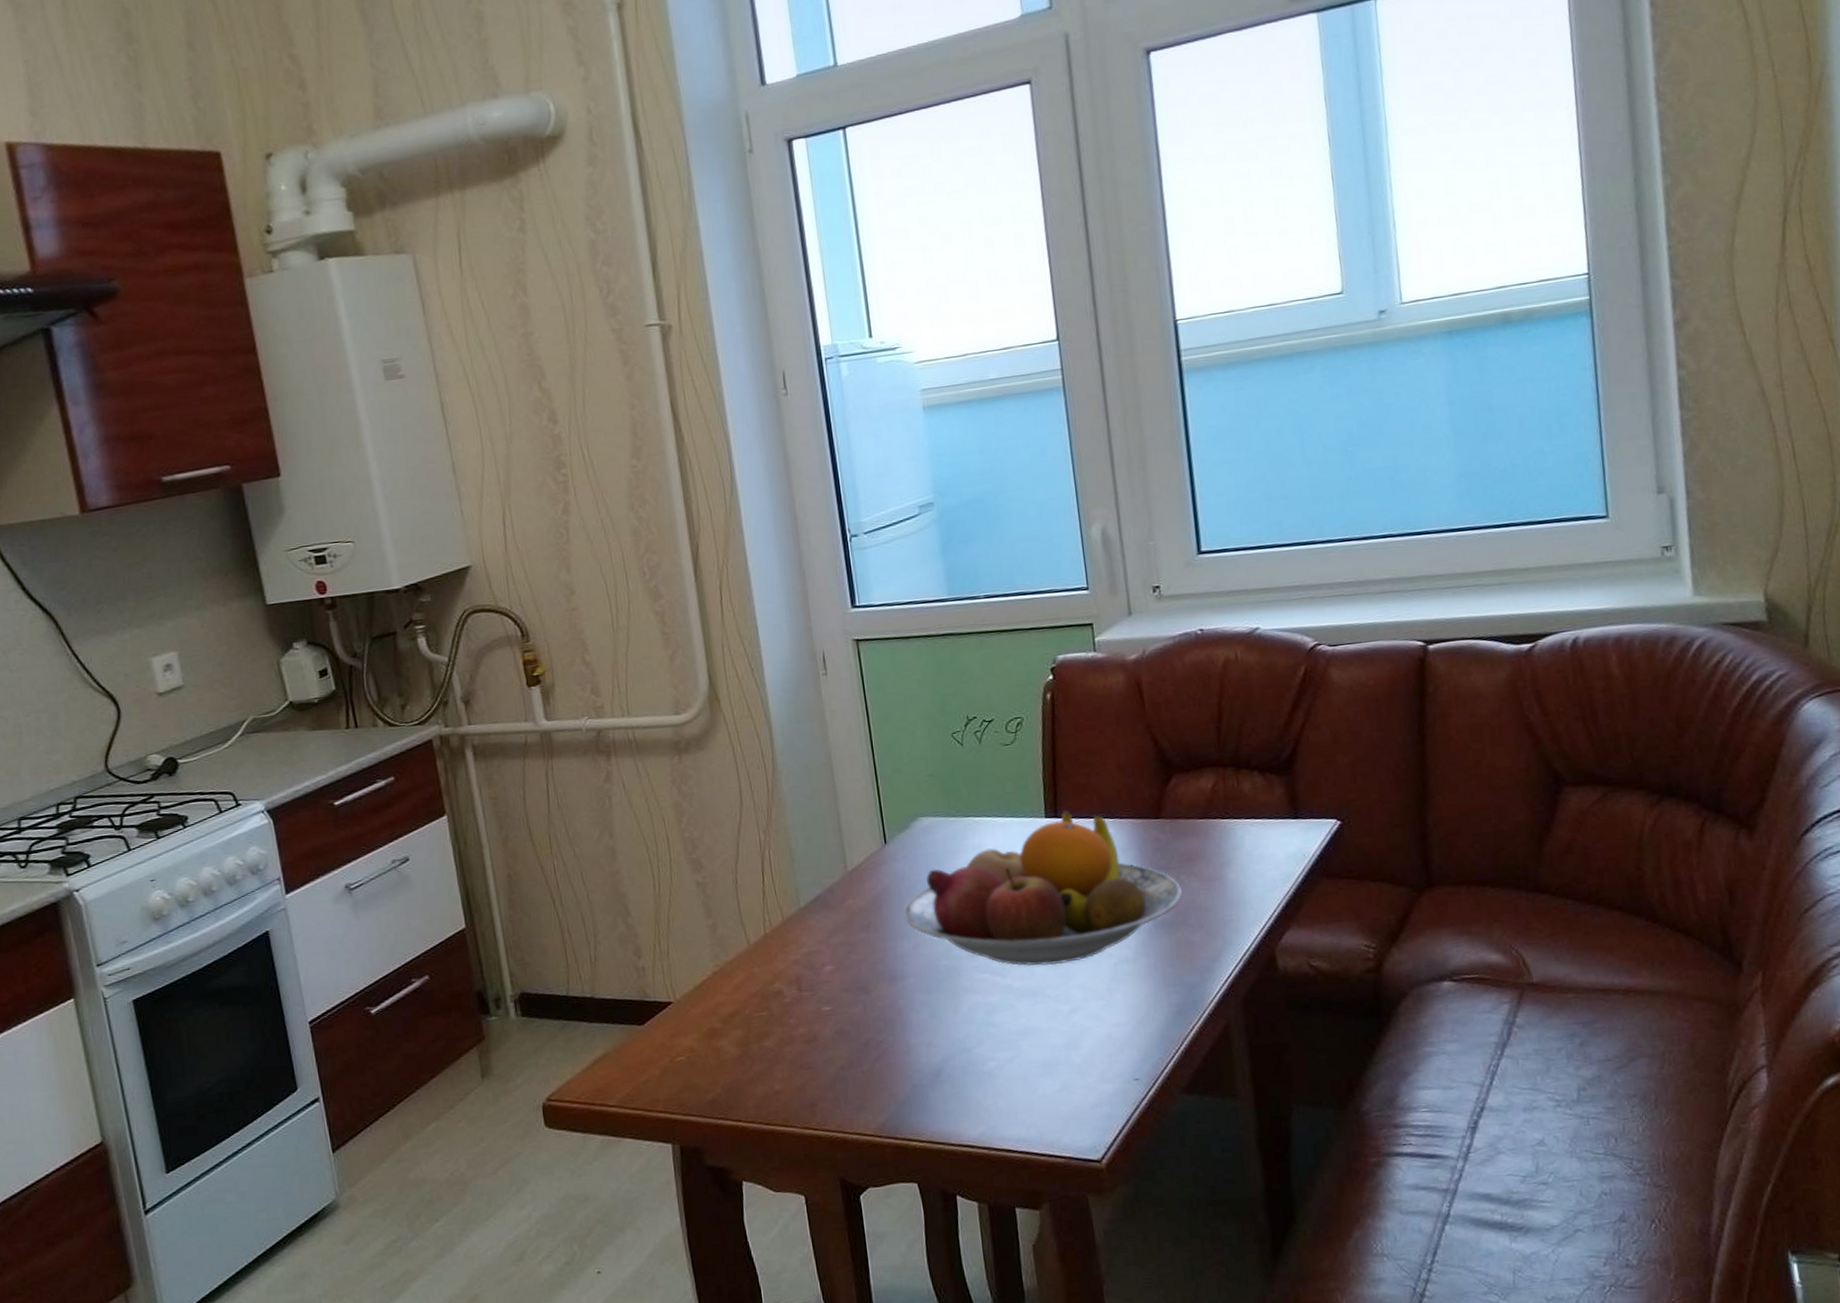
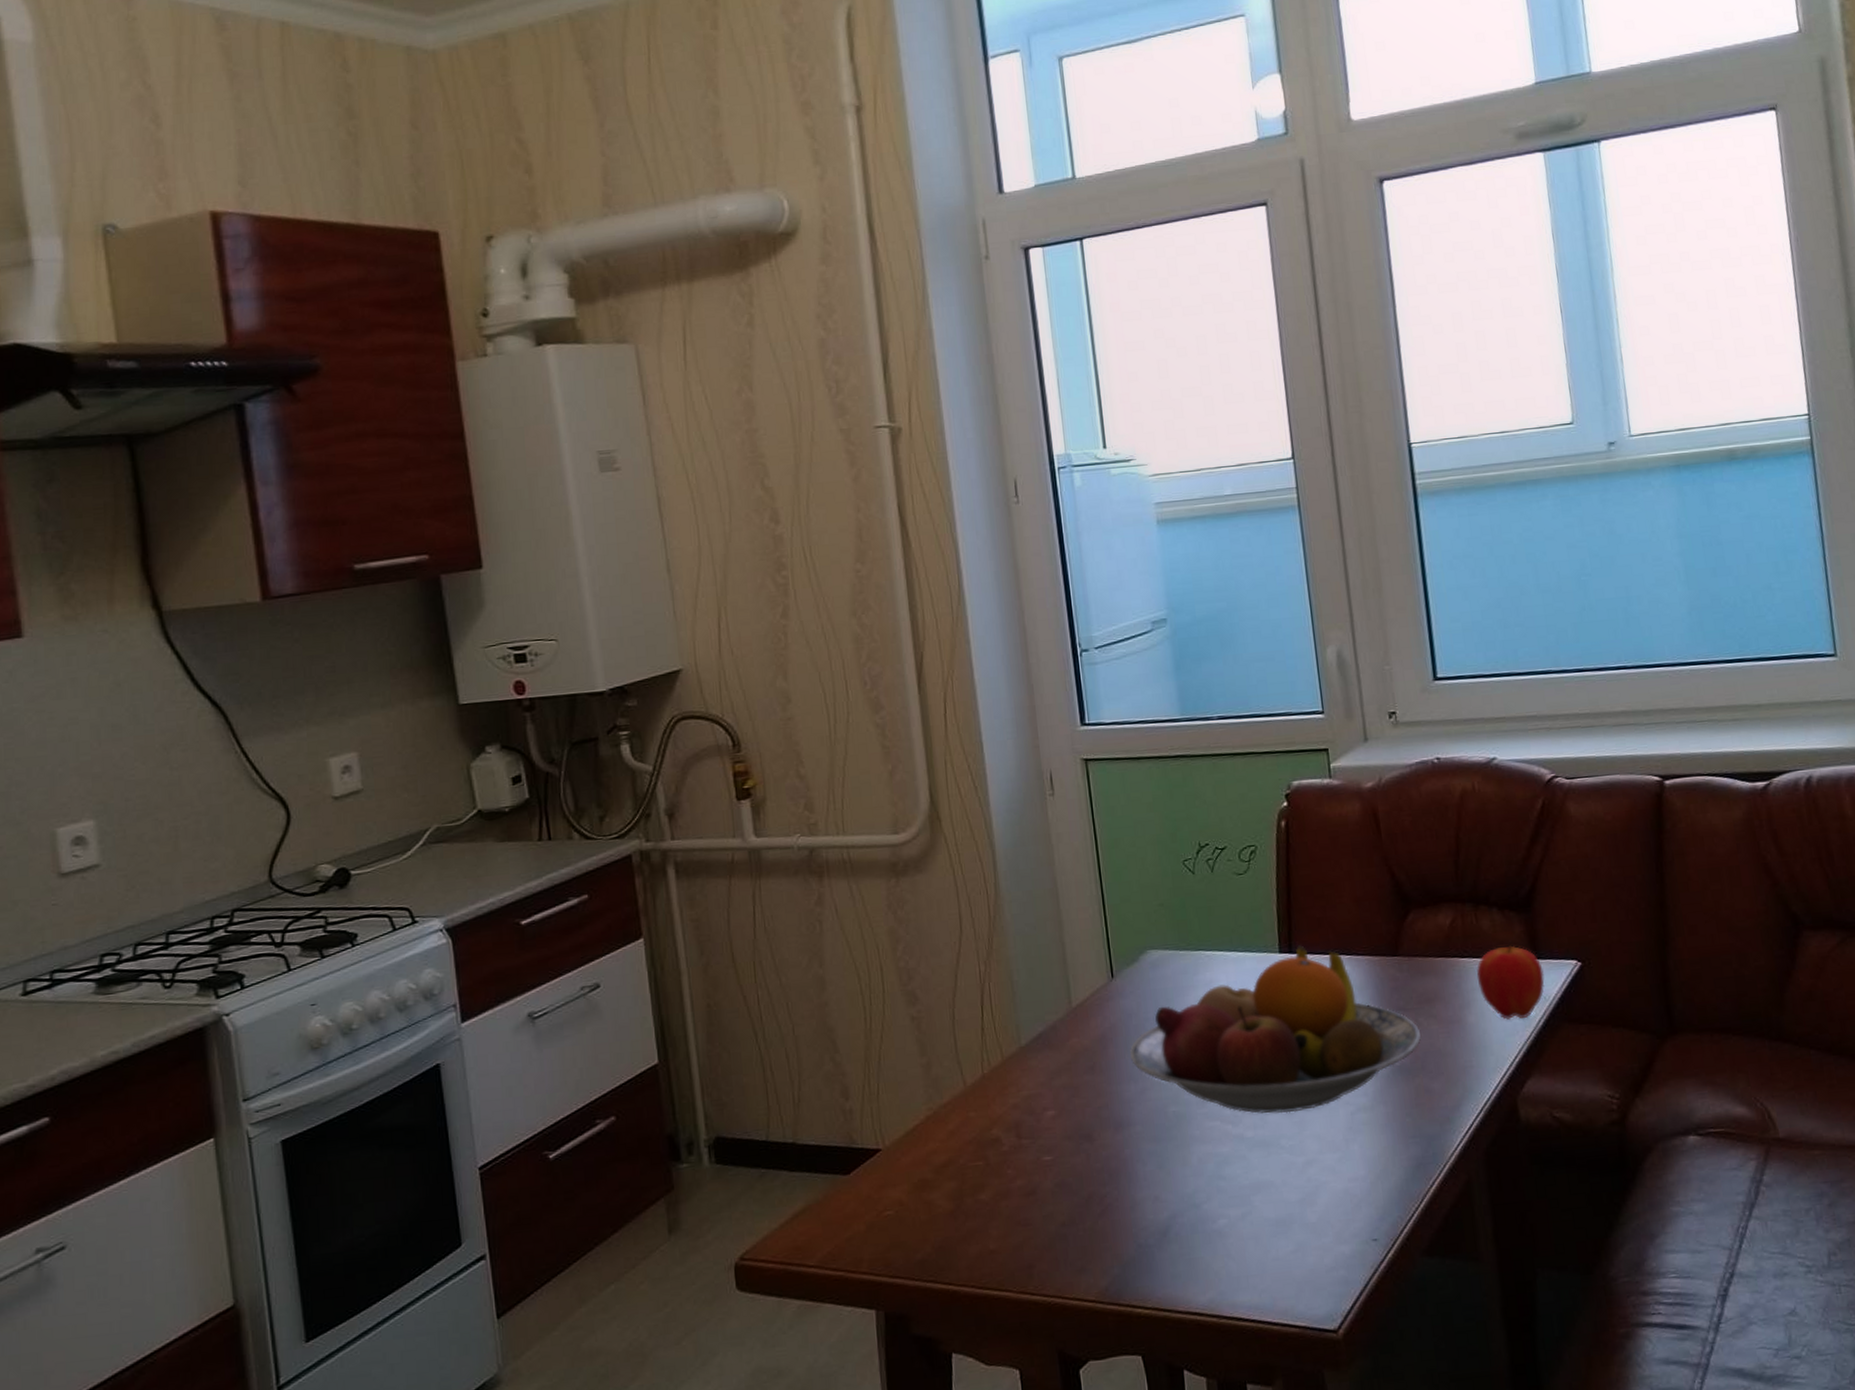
apple: none [1237,801,1304,876] -> present [1476,940,1545,1020]

